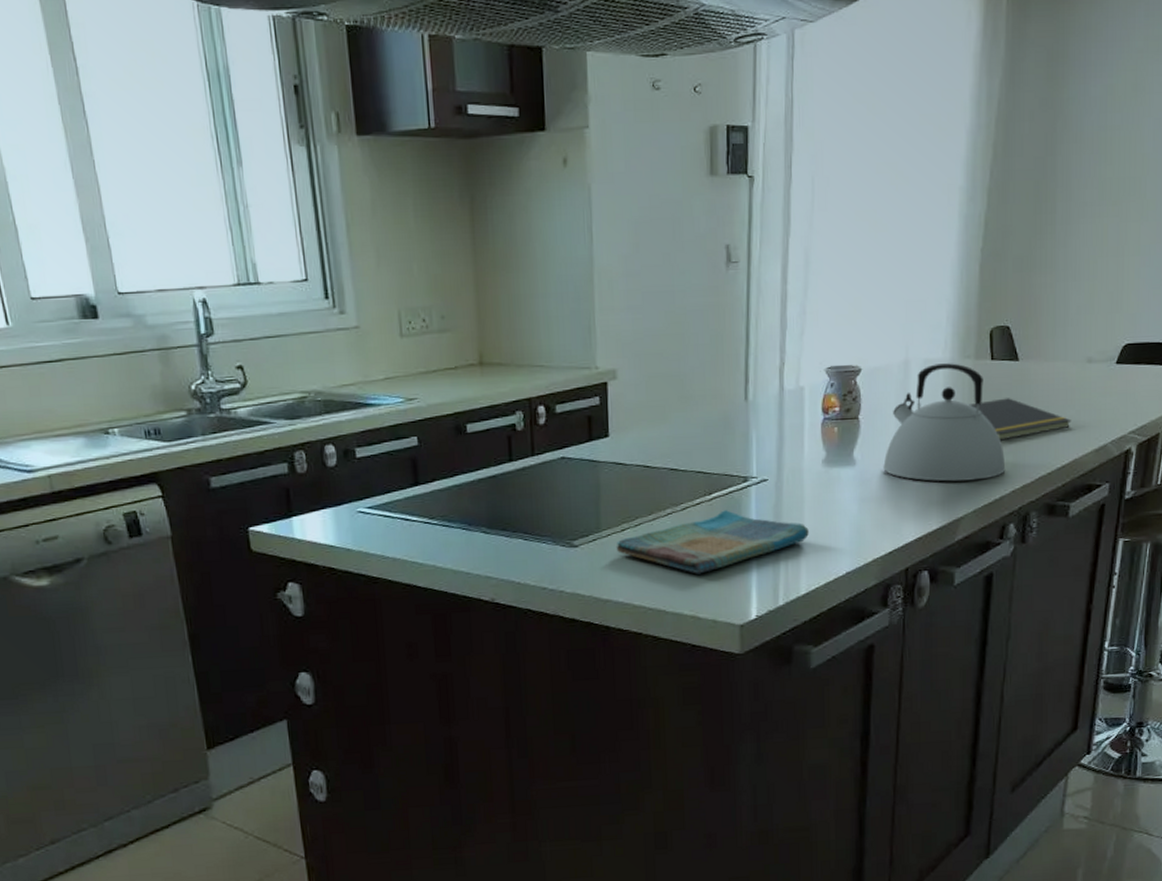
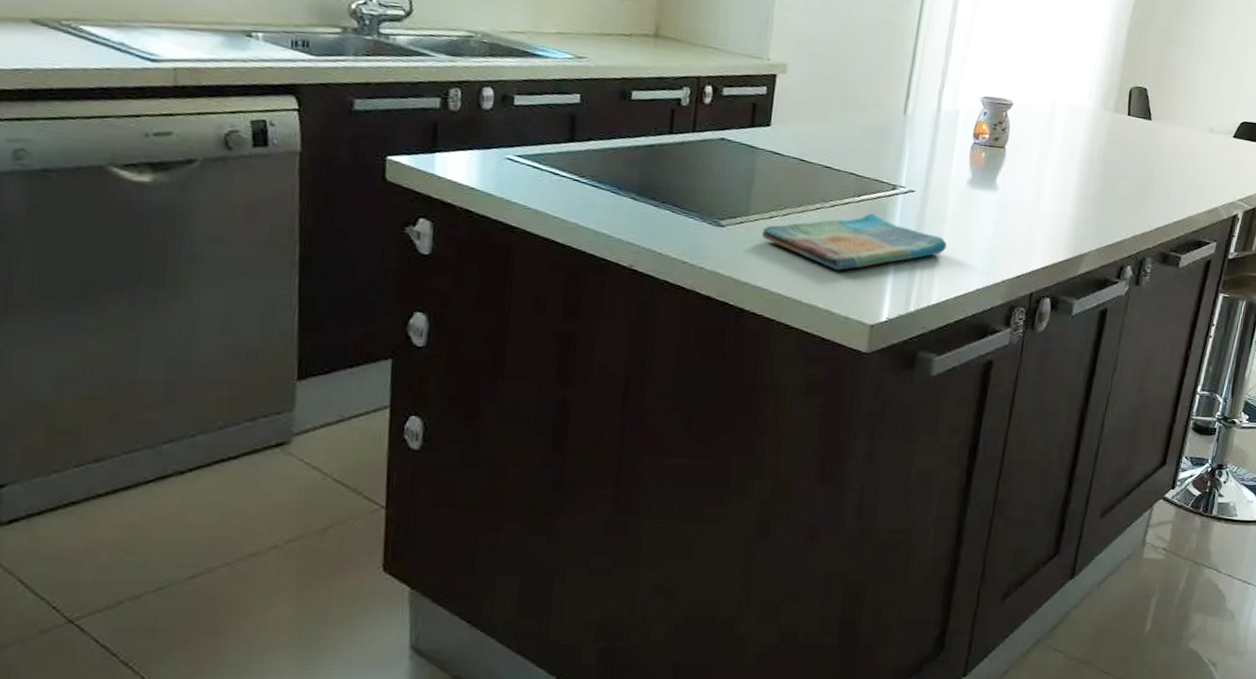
kettle: present [883,363,1006,482] -> none [1021,110,1130,222]
notepad: present [969,398,1071,441] -> none [1104,151,1190,189]

